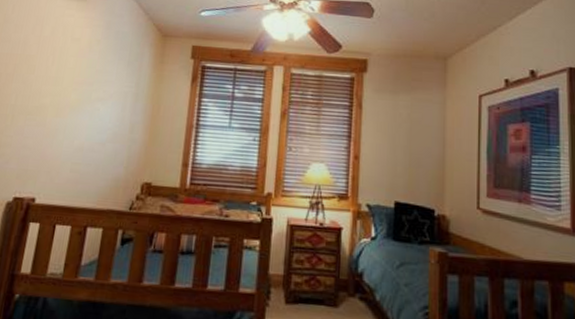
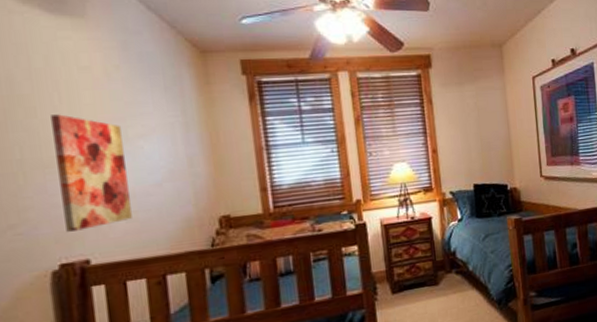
wall art: none [26,73,88,172] -> present [51,114,132,232]

